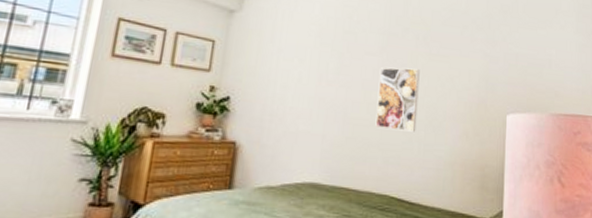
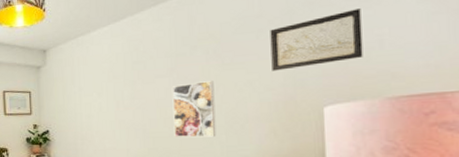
wall art: none [470,26,539,73] -> present [270,9,363,71]

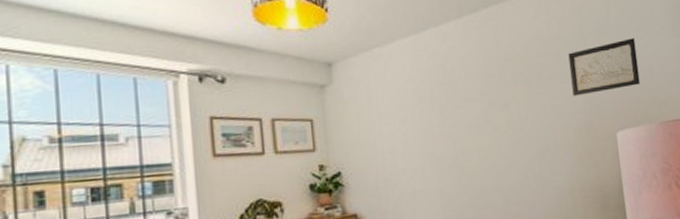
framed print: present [172,81,216,138] -> none [483,106,530,171]

